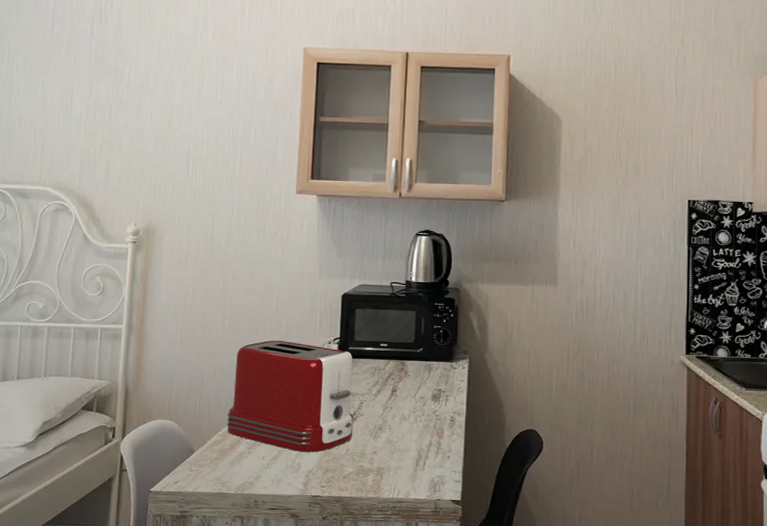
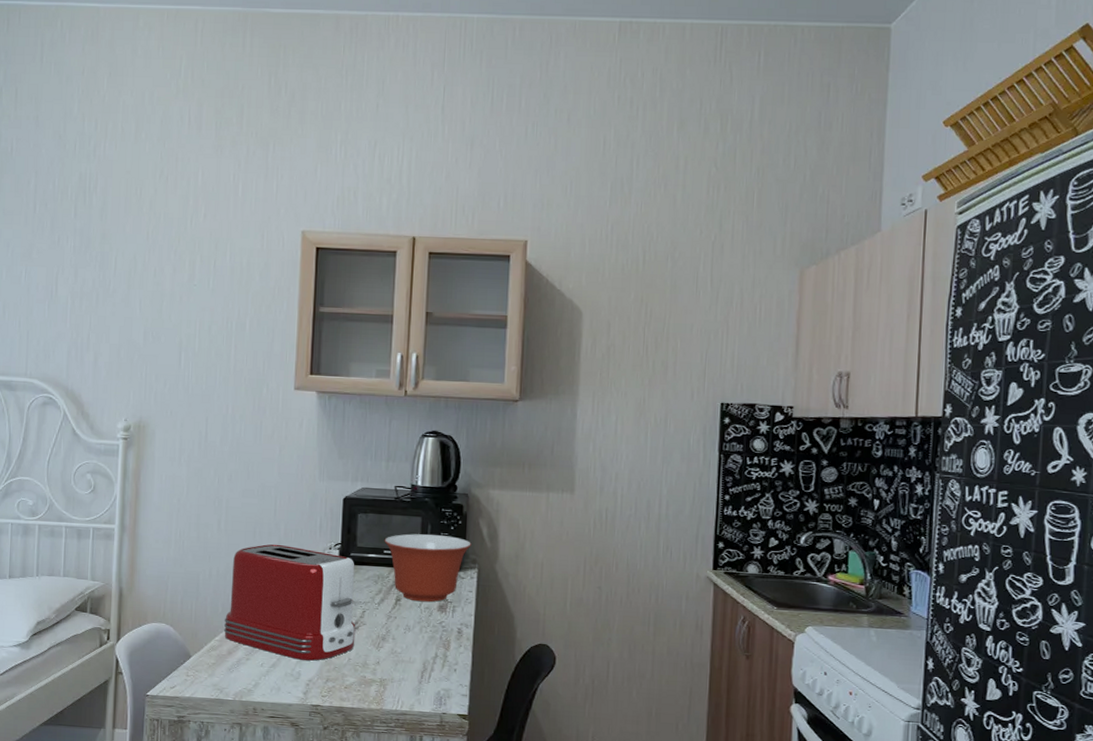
mixing bowl: none [381,327,463,392] -> present [384,534,471,602]

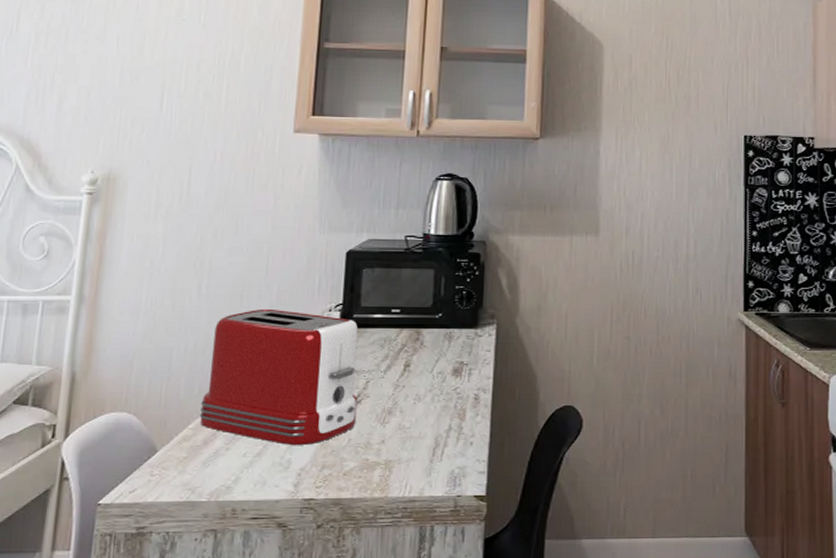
mixing bowl: present [384,534,471,602] -> none [392,289,489,366]

